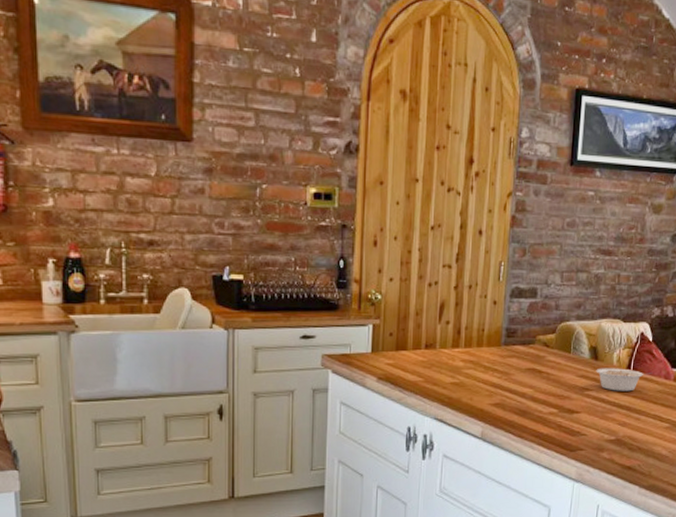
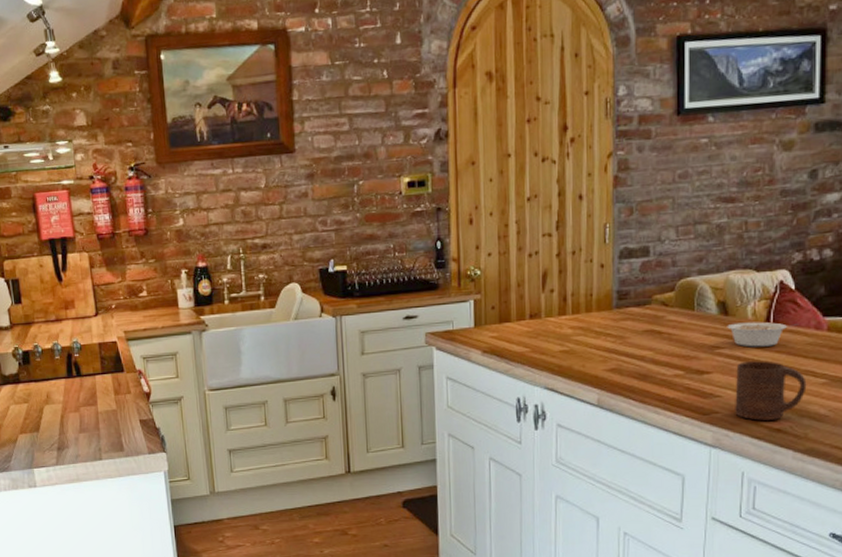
cup: none [596,404,654,458] -> present [735,361,807,421]

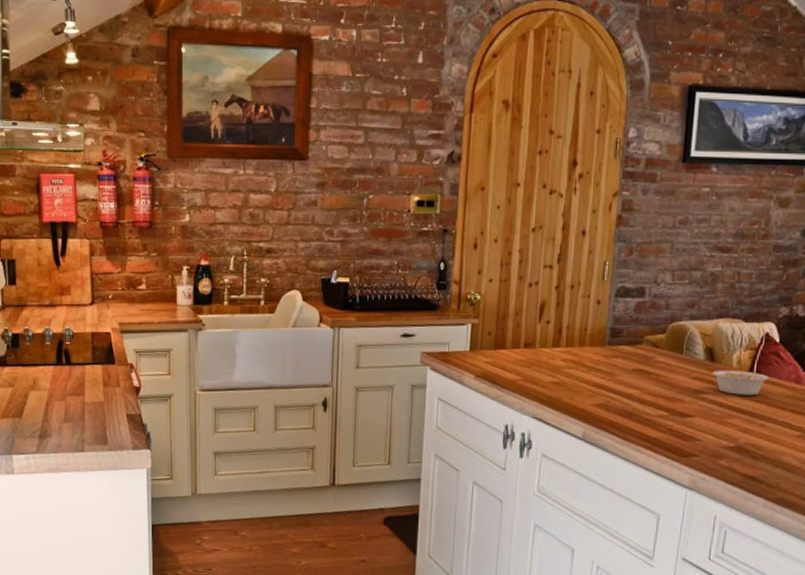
cup: present [735,361,807,421] -> none [713,408,783,468]

